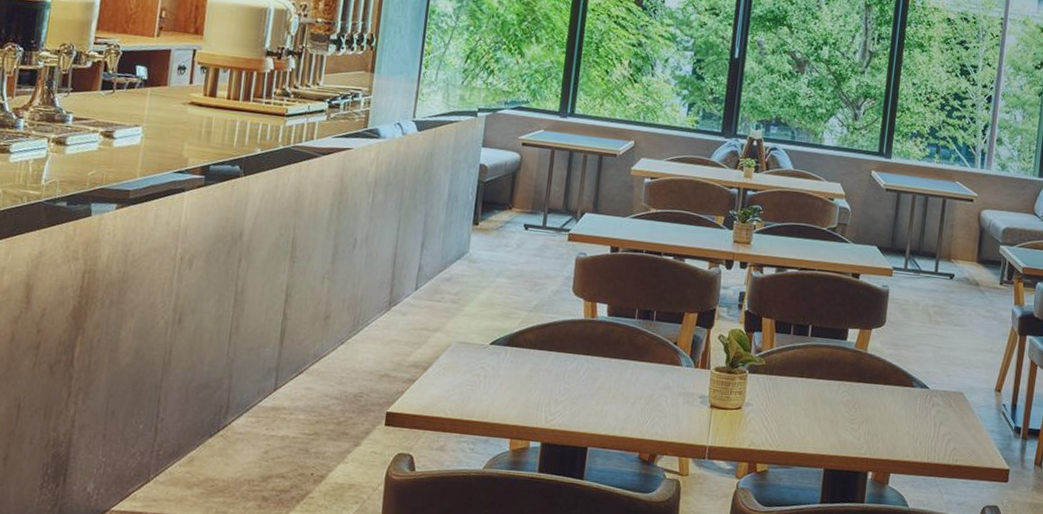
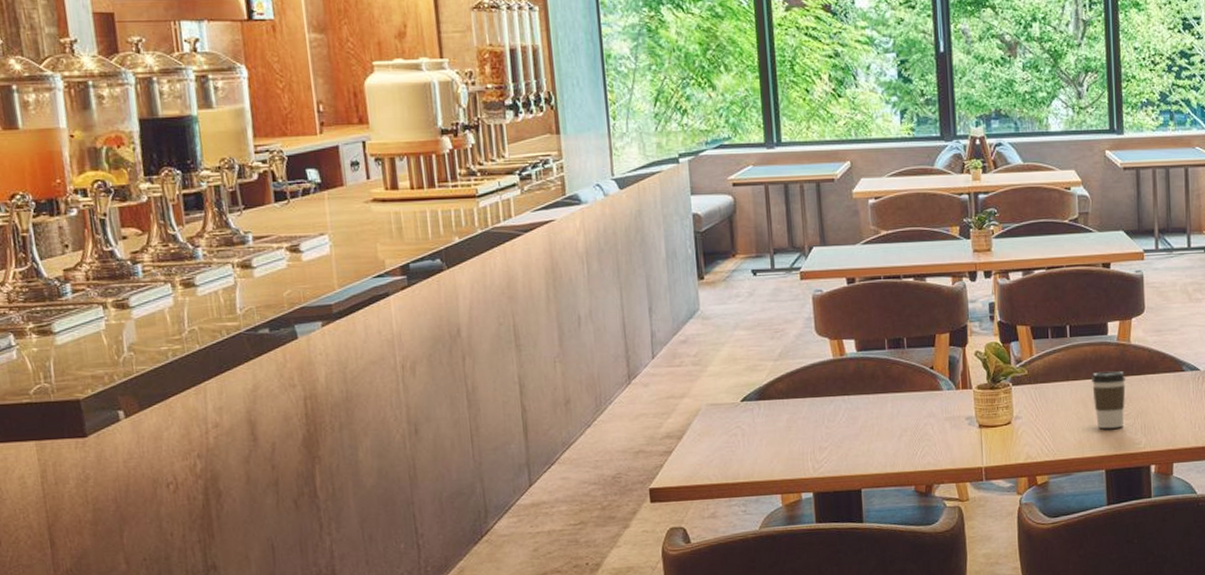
coffee cup: none [823,374,858,431] -> present [1091,371,1126,429]

